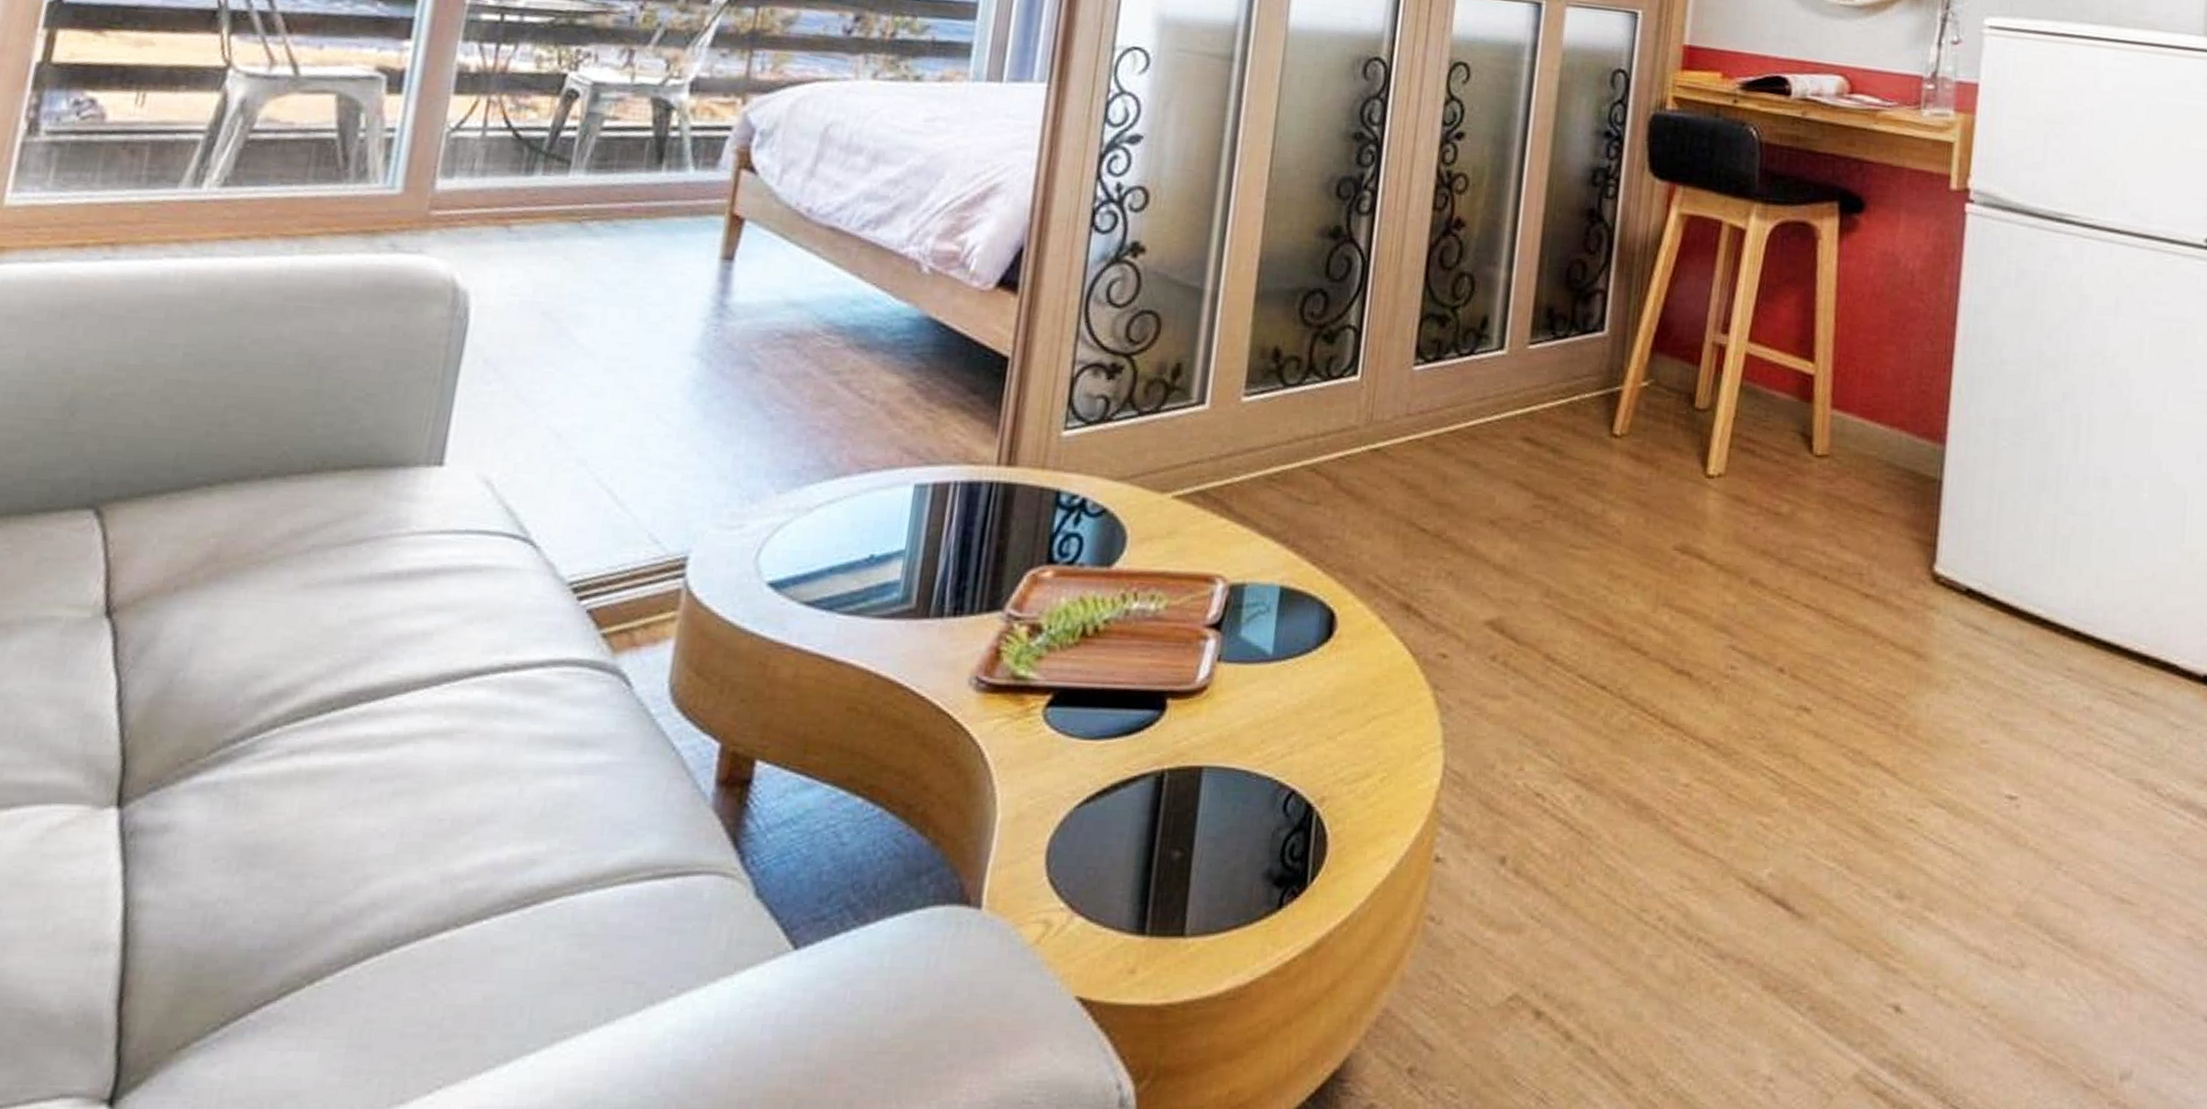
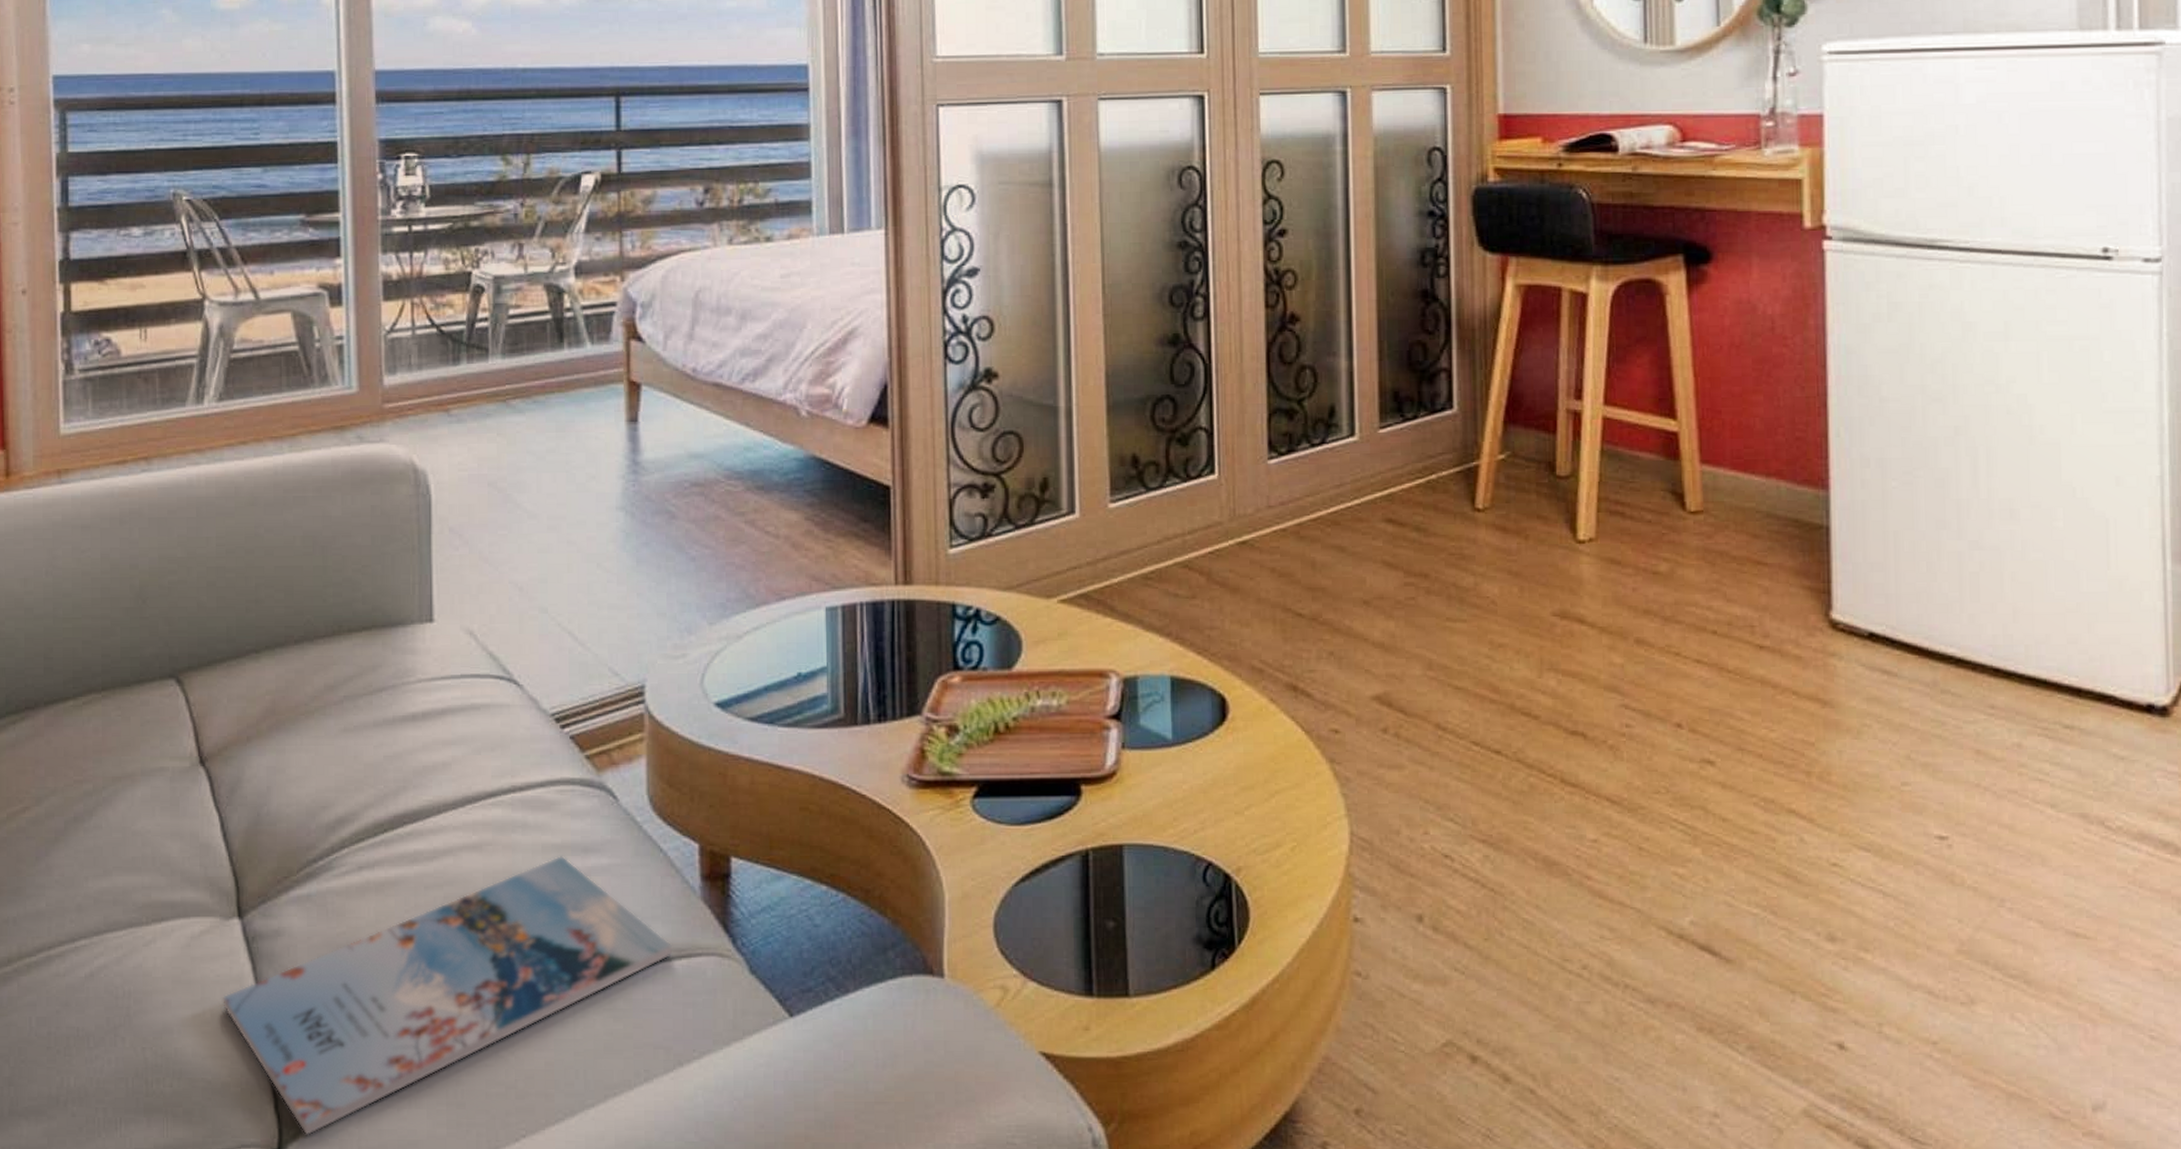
magazine: none [71,750,668,1084] -> present [221,856,673,1136]

